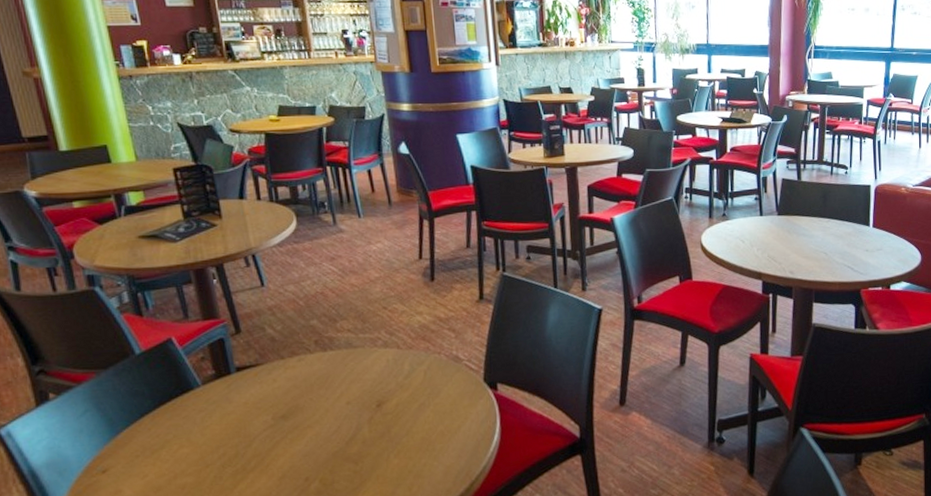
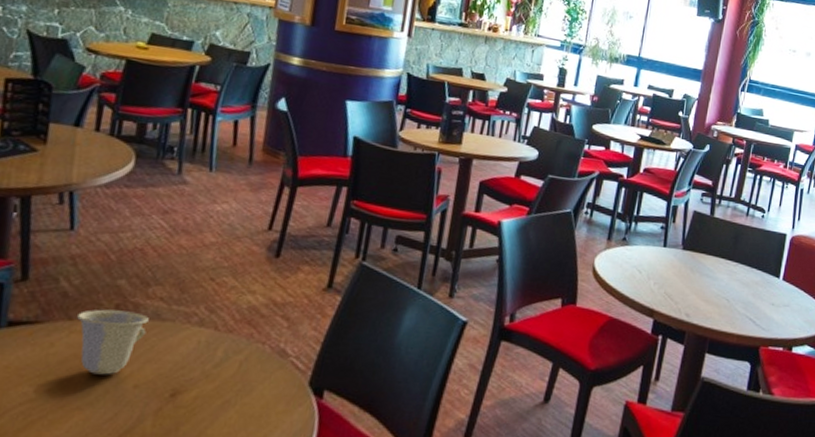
cup: none [286,344,345,399] -> present [76,309,149,375]

